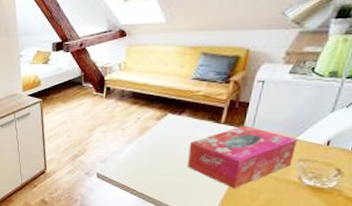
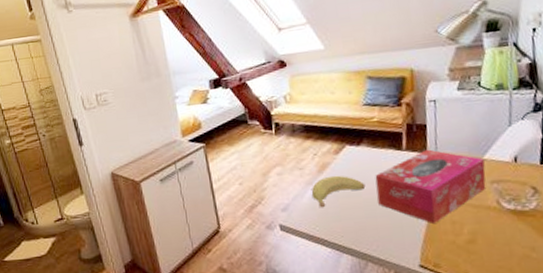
banana: none [129,138,179,164] -> present [311,175,366,208]

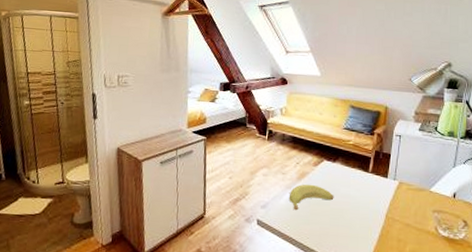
tissue box: present [375,149,486,223] -> none [342,175,430,239]

